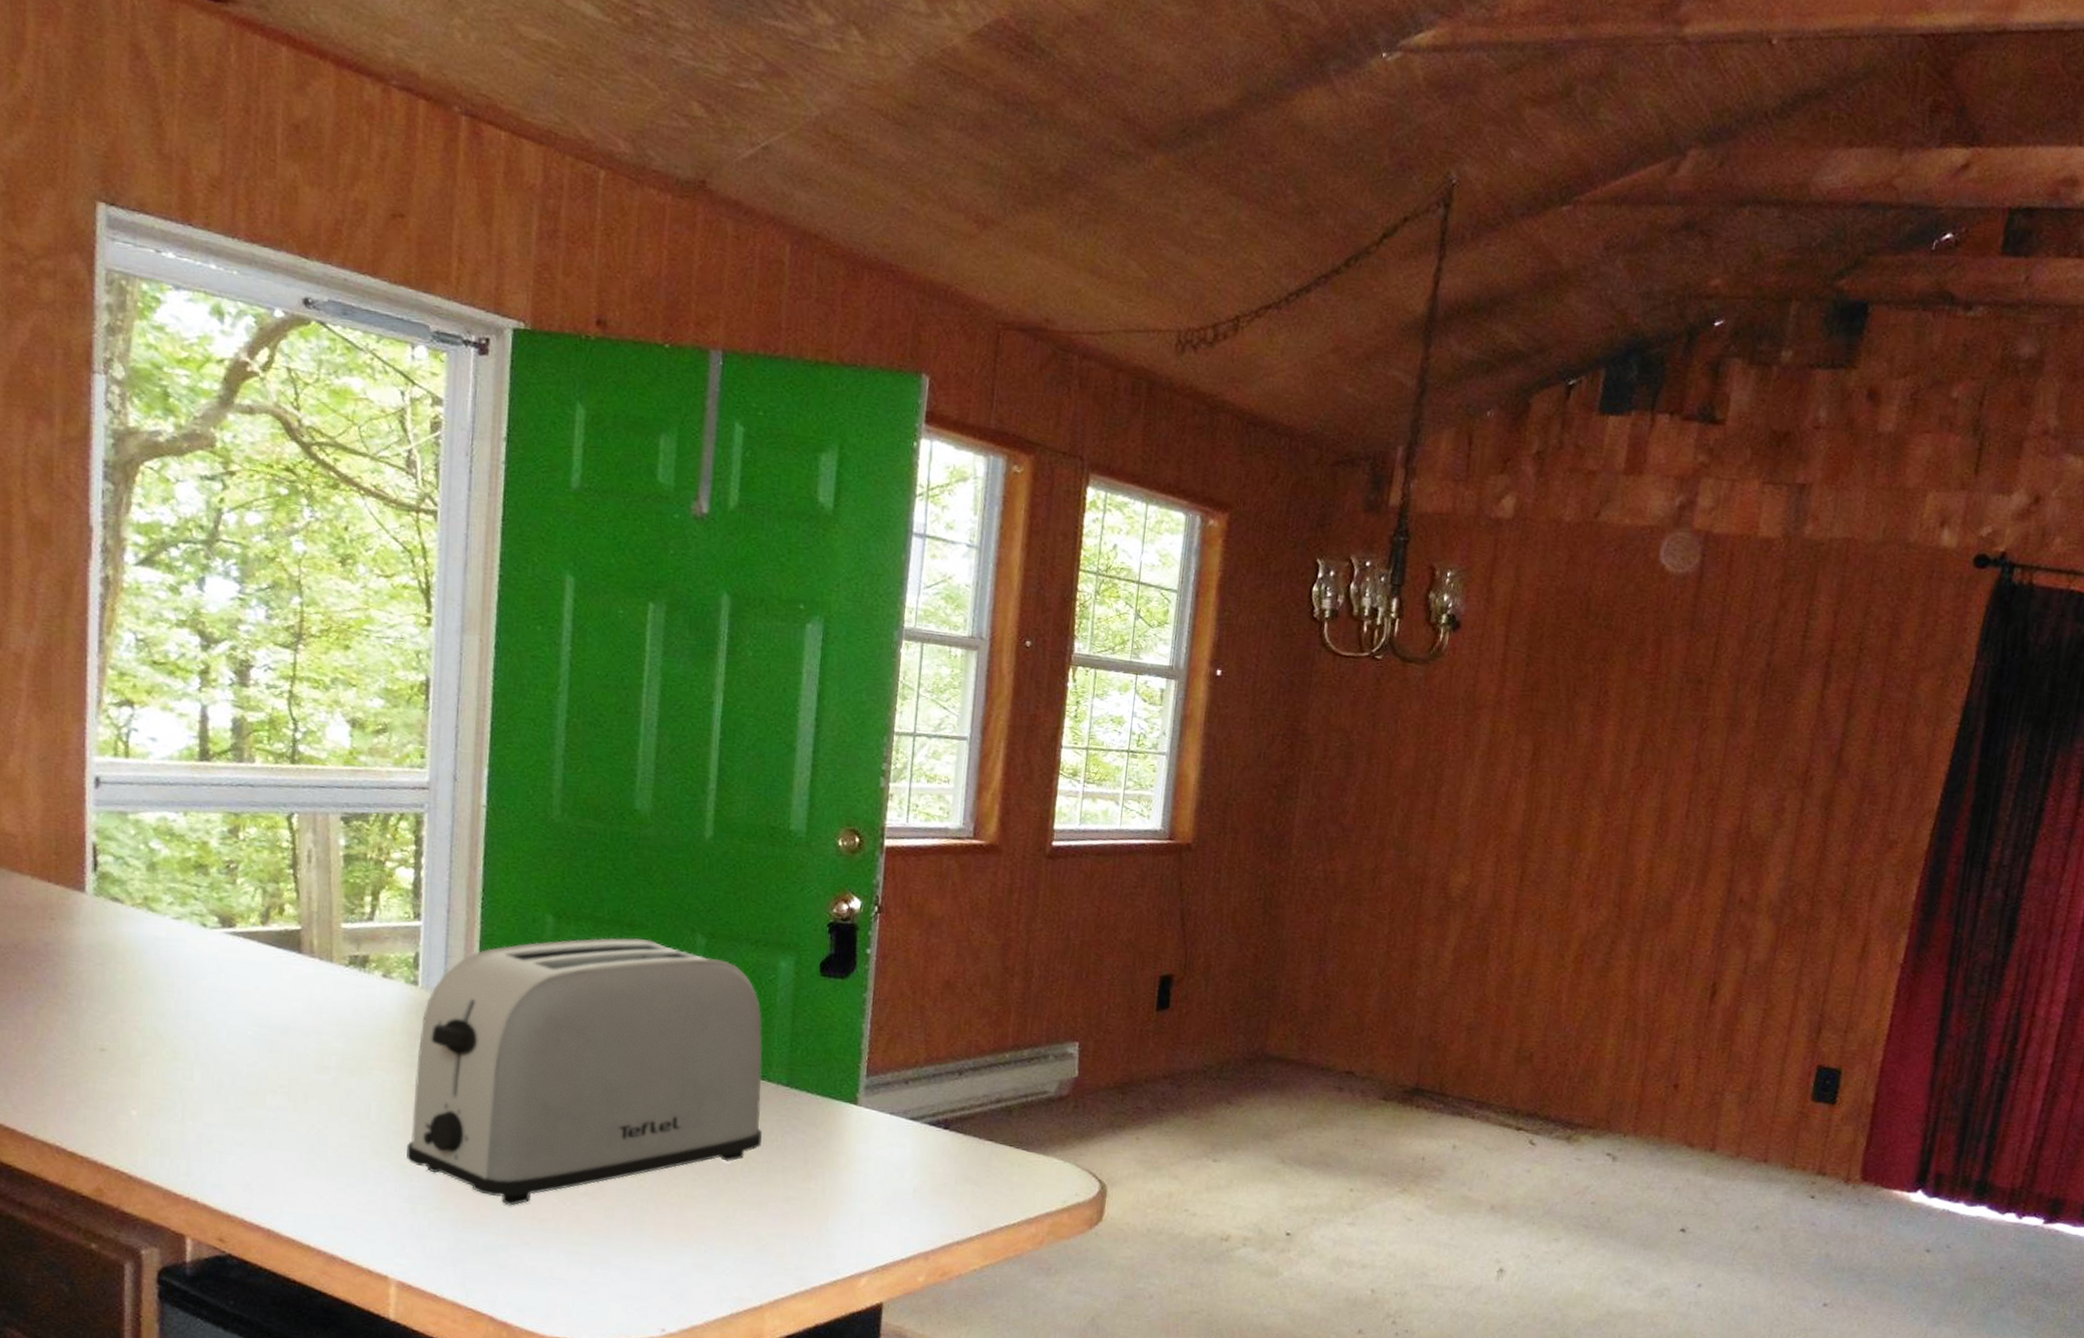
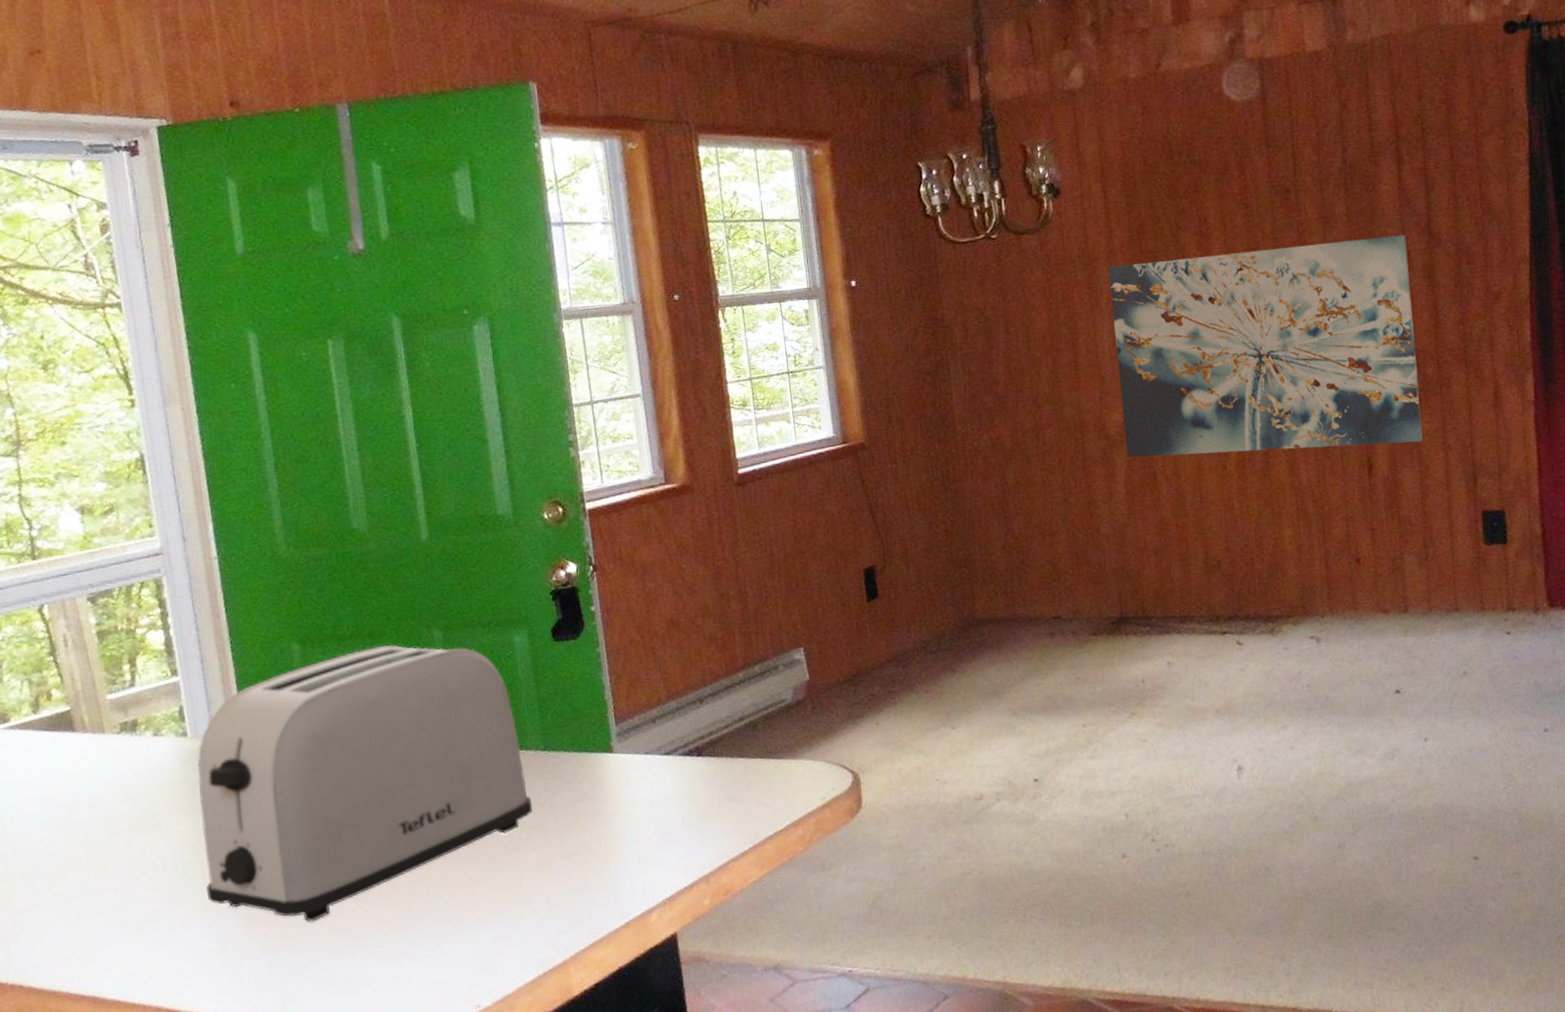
wall art: none [1463,719,1813,979] -> present [1109,234,1423,458]

